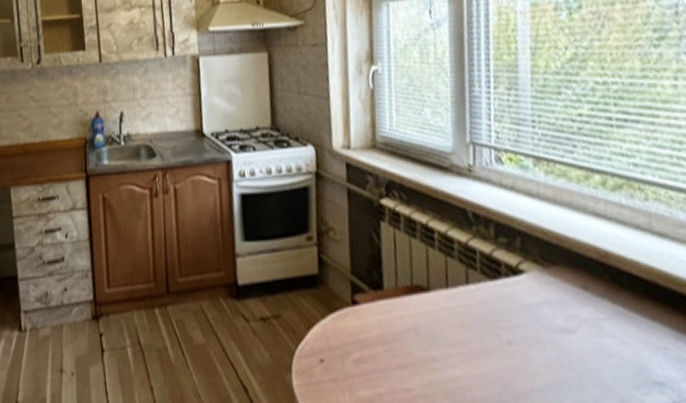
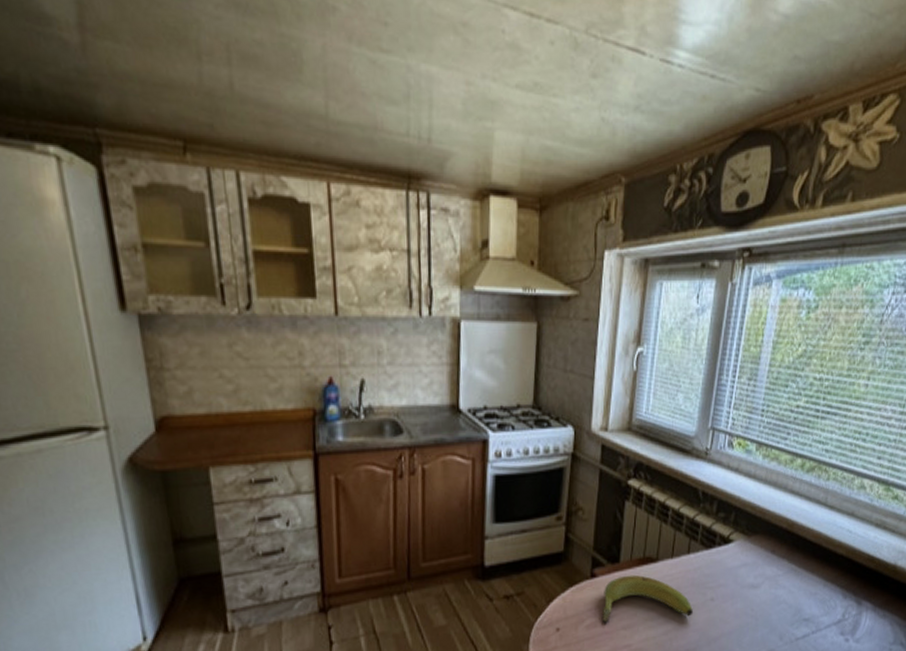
banana: none [369,305,487,362] -> present [603,574,693,623]

